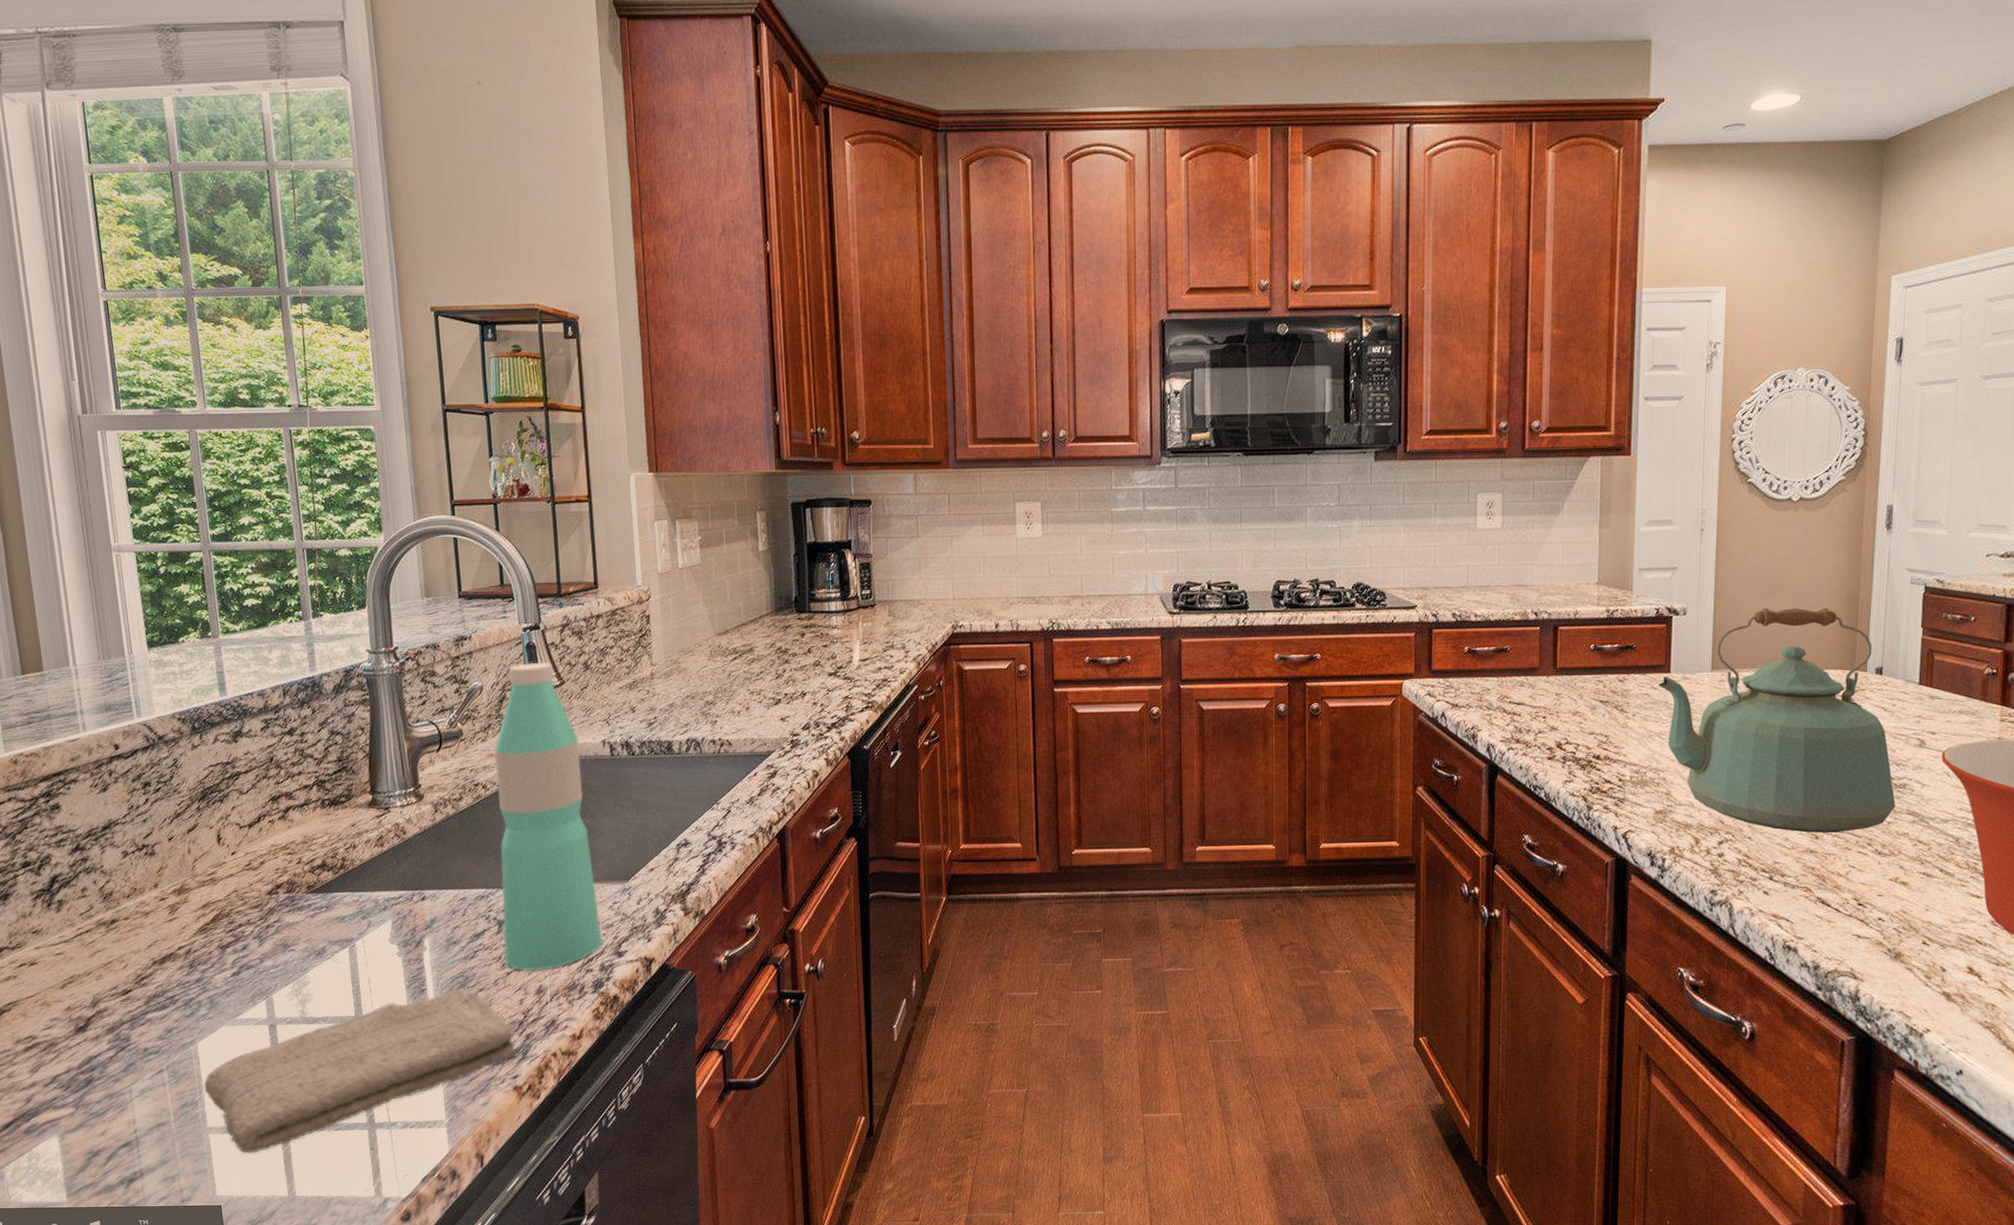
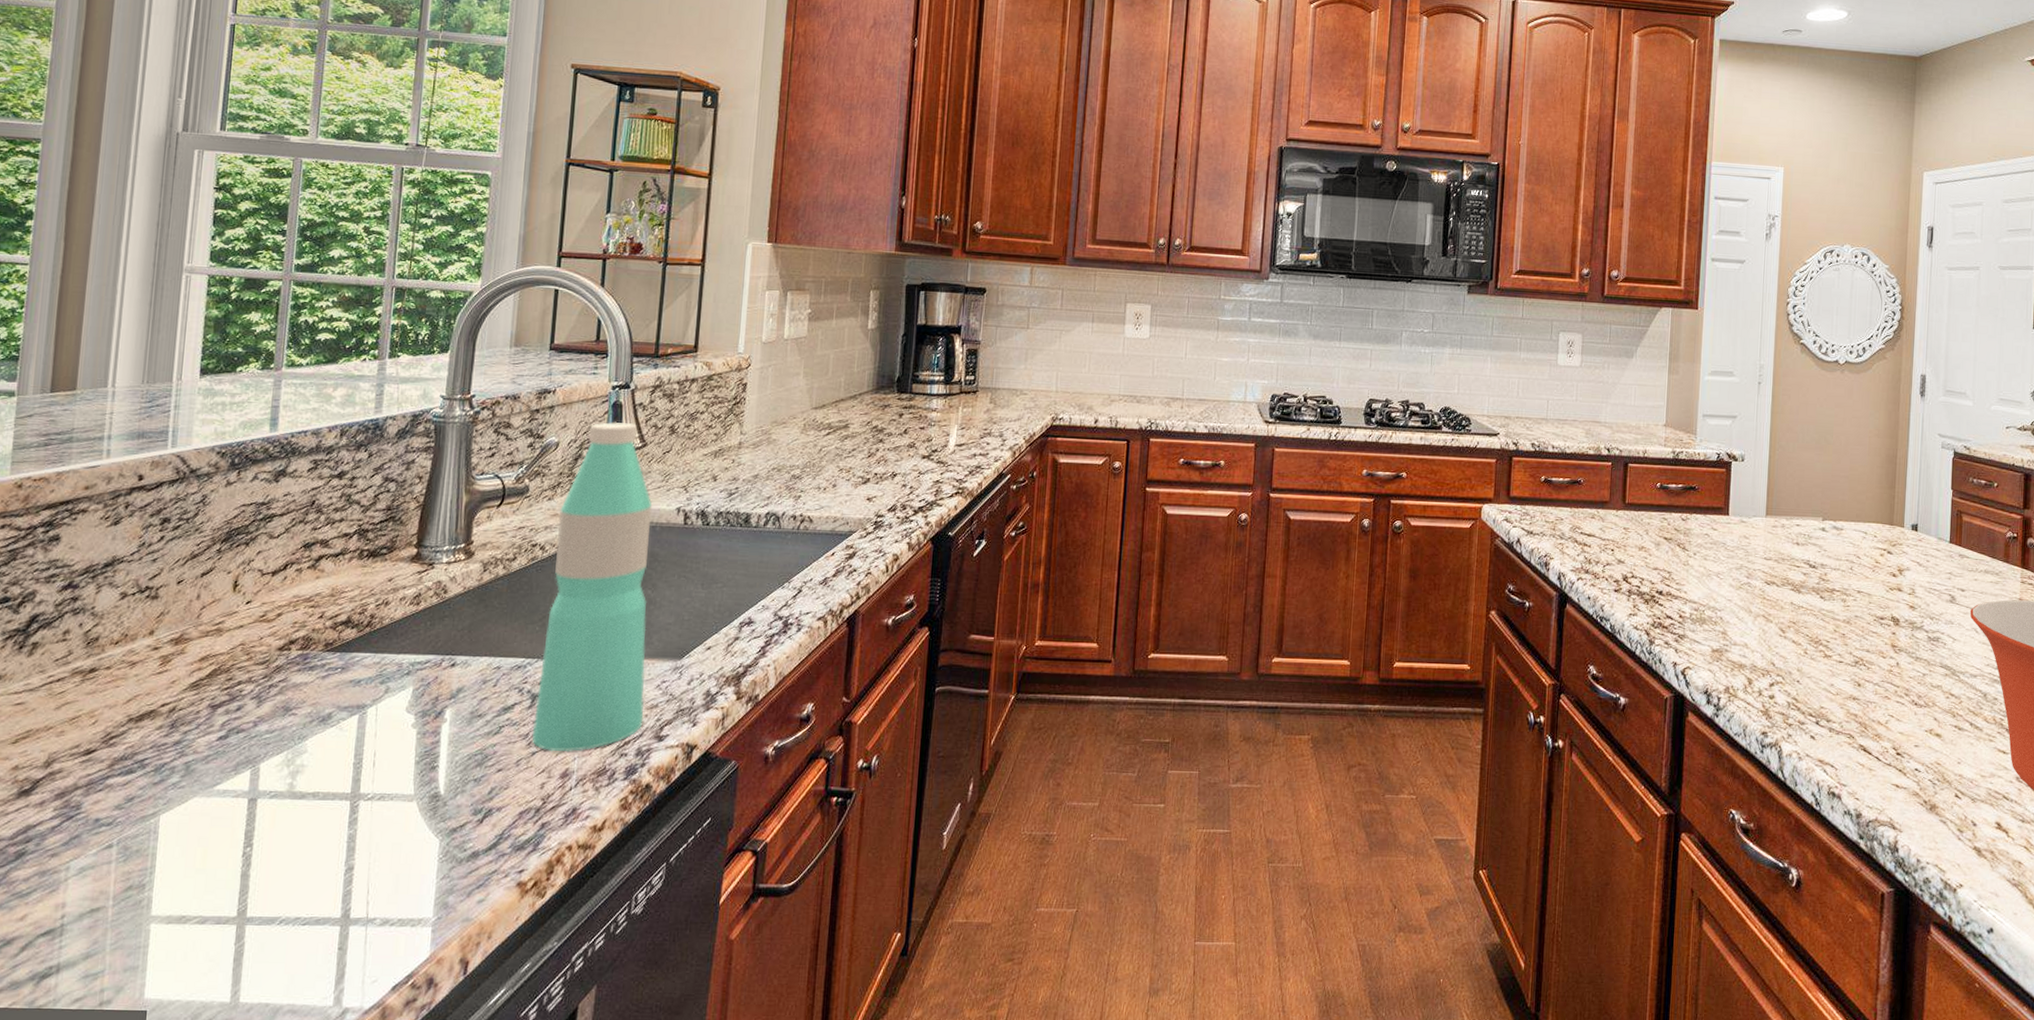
washcloth: present [204,988,516,1153] -> none [156,767,532,949]
kettle: present [1658,607,1896,833] -> none [1717,460,1930,682]

